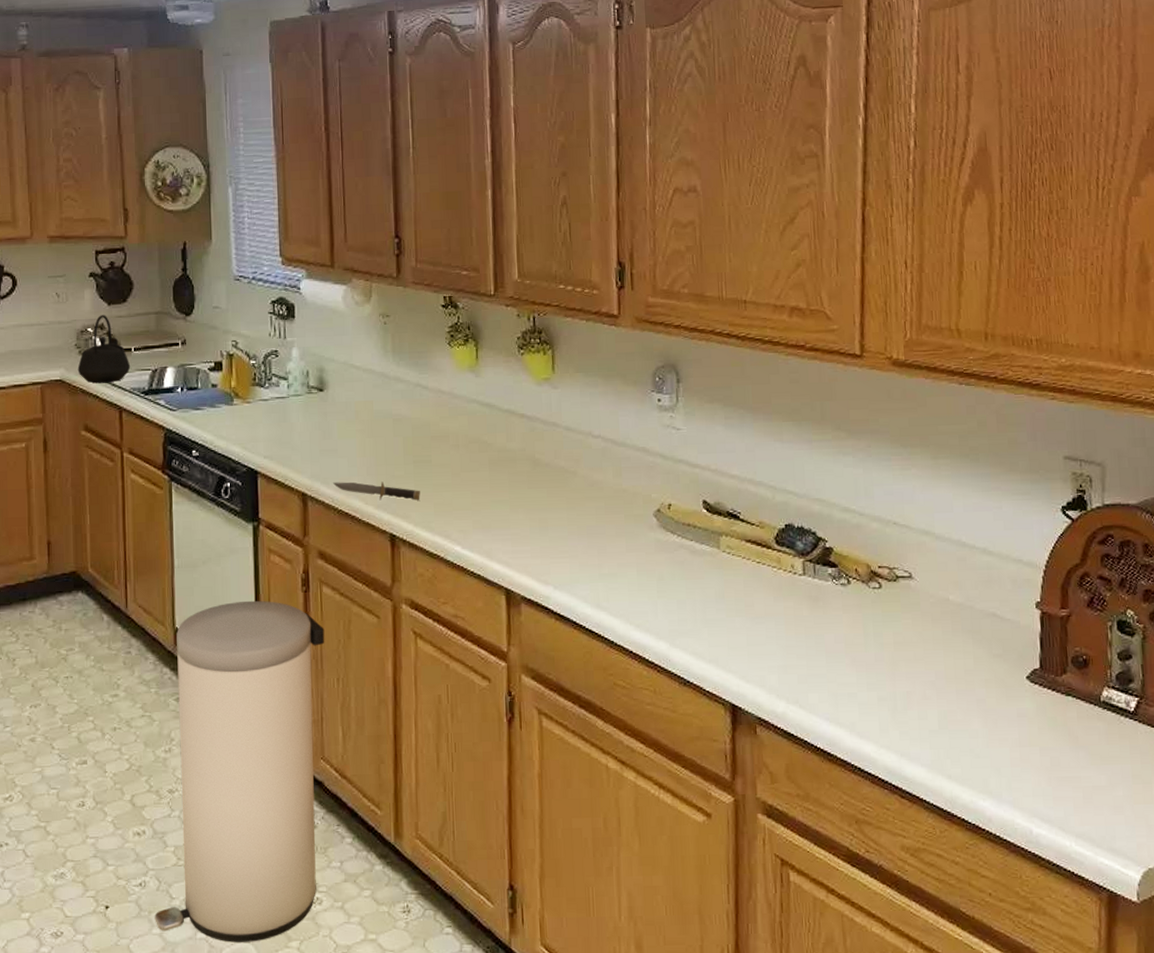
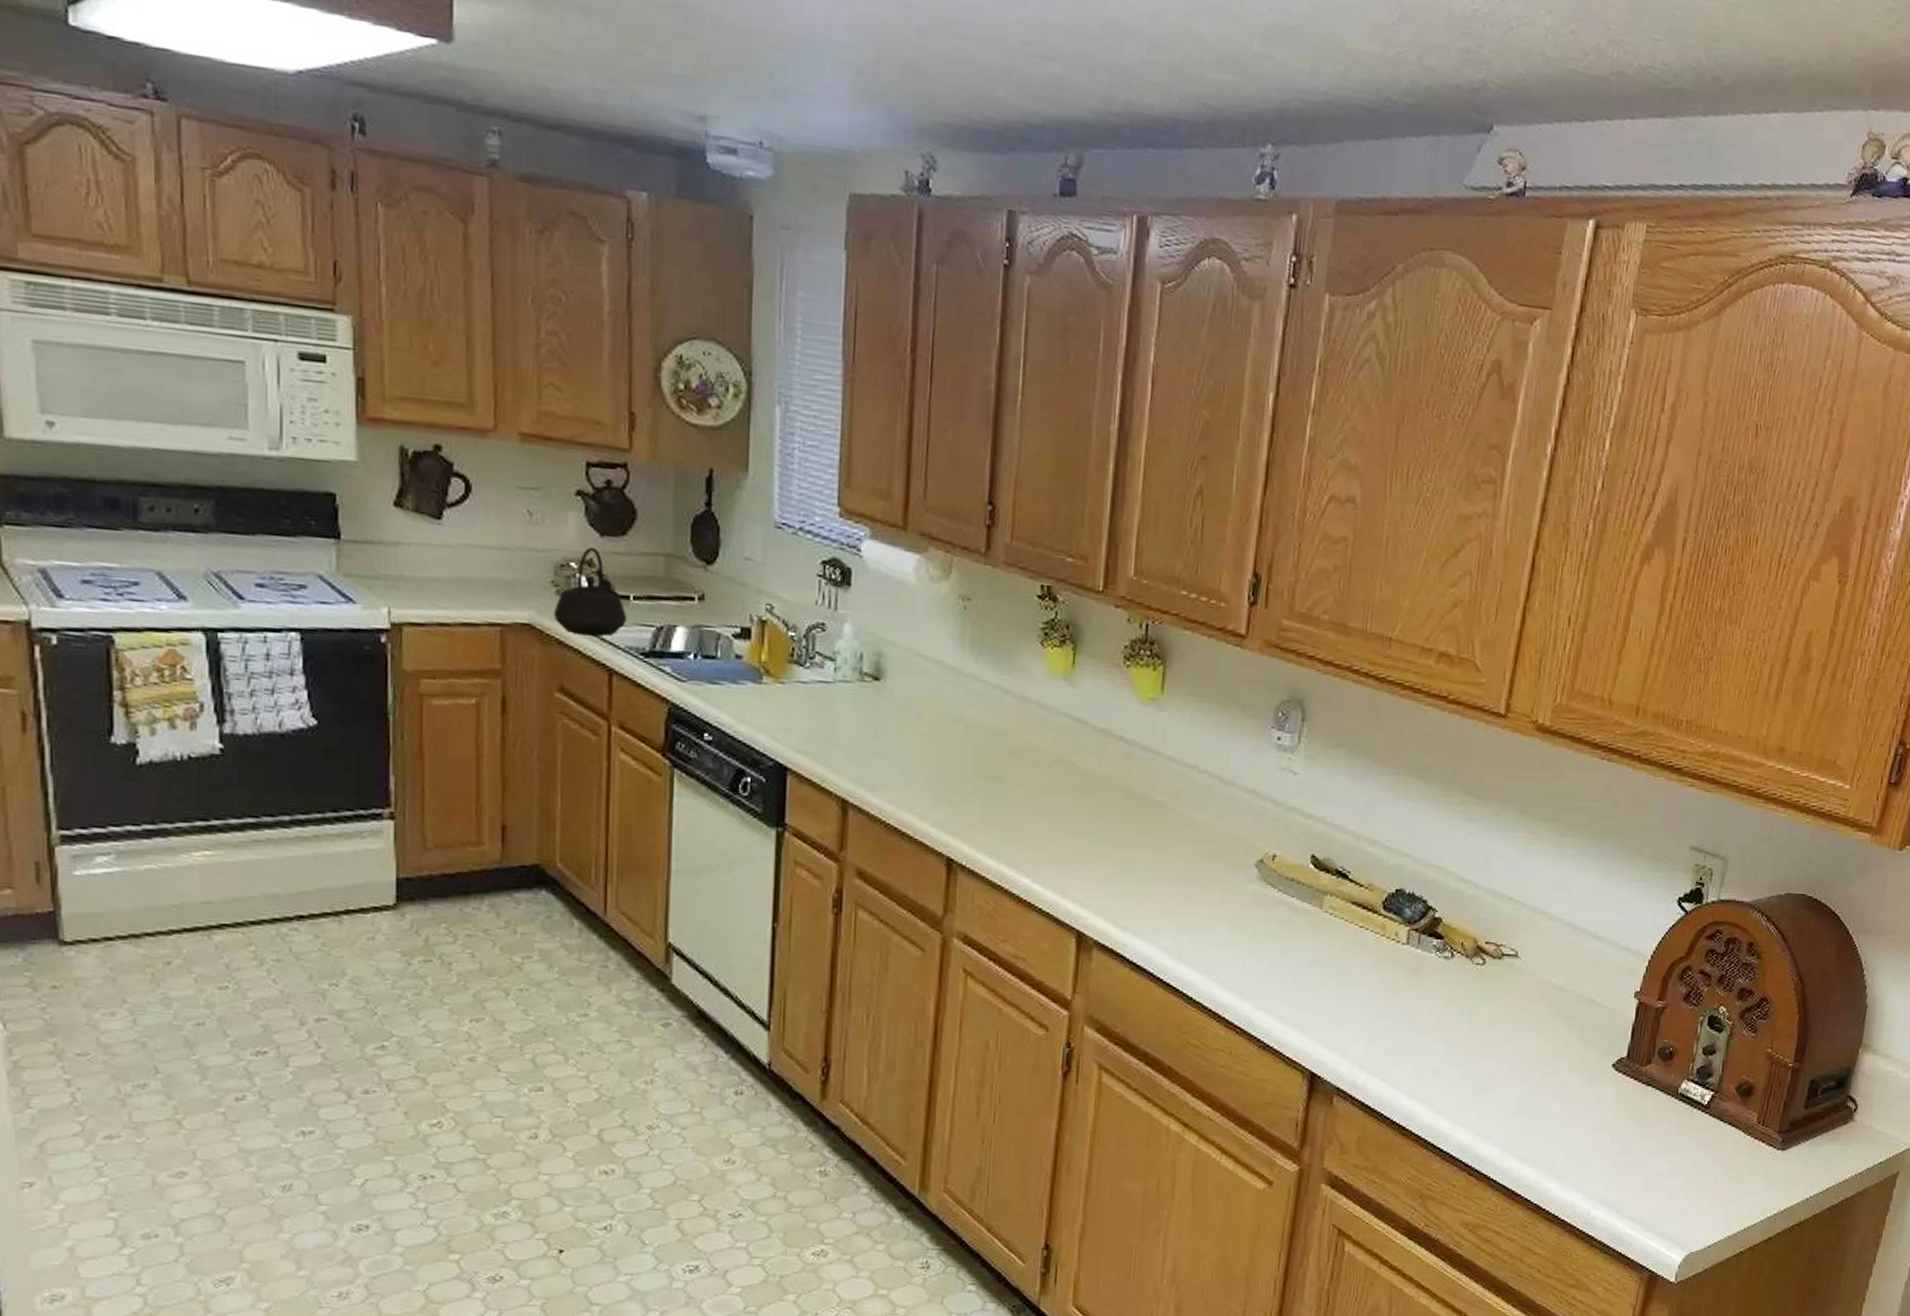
pedal bin: present [154,600,325,943] -> none [621,918,857,1294]
knife: present [333,481,420,501] -> none [882,790,988,822]

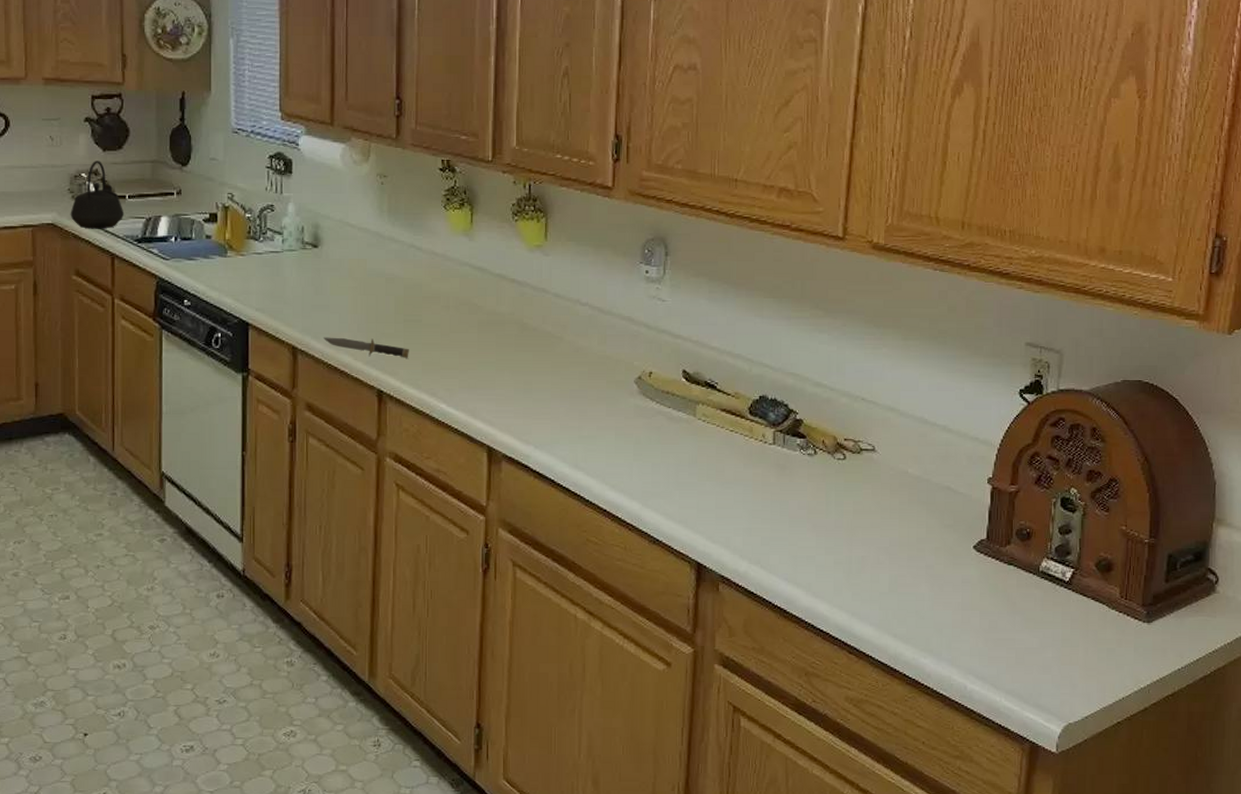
knife: none [882,790,988,822] -> present [324,337,409,358]

